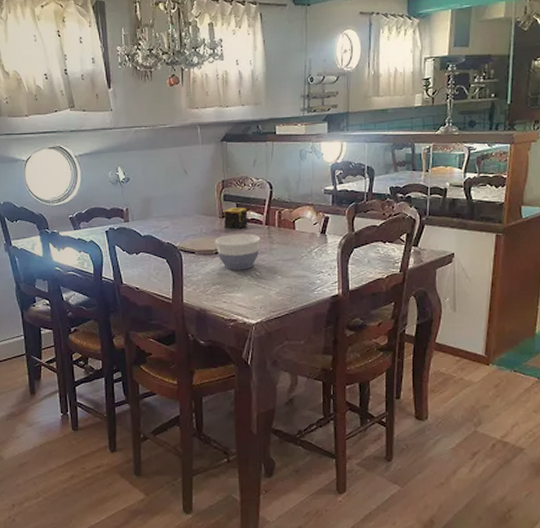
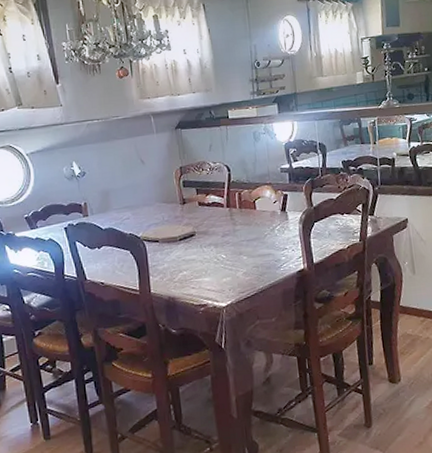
bowl: present [215,234,261,270] -> none [177,217,224,256]
candle: present [223,207,248,229] -> none [183,192,210,215]

